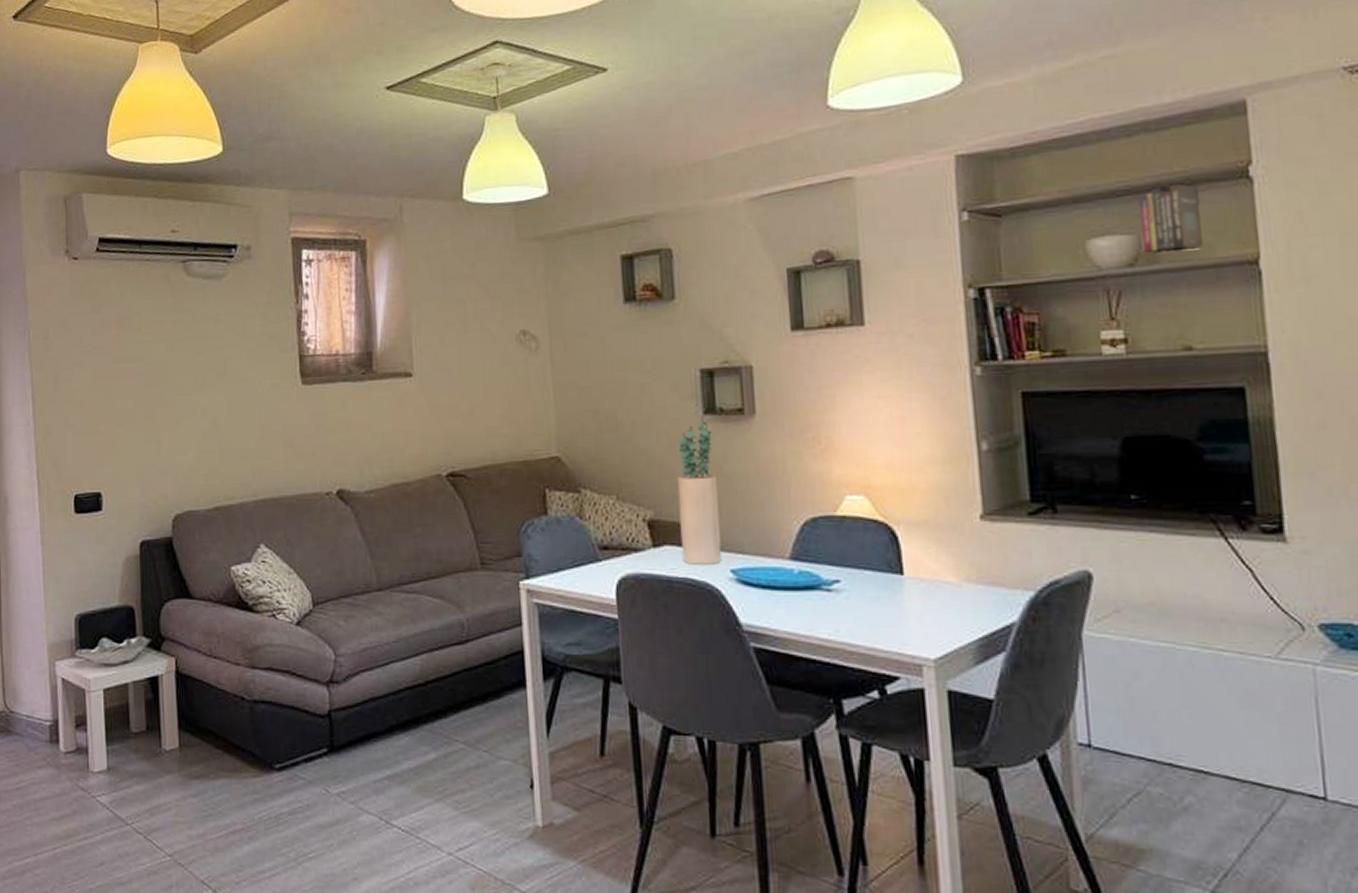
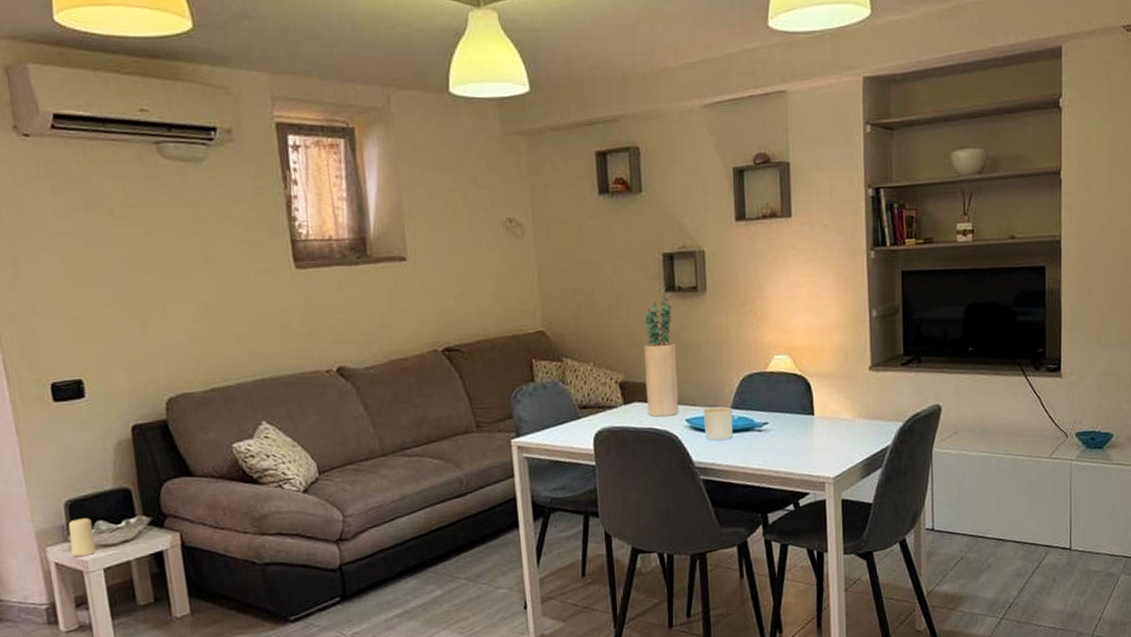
candle: none [76,634,99,675] -> present [68,518,96,557]
mug: none [752,557,794,600] -> present [703,406,734,441]
books: present [1139,183,1203,254] -> none [988,109,1027,164]

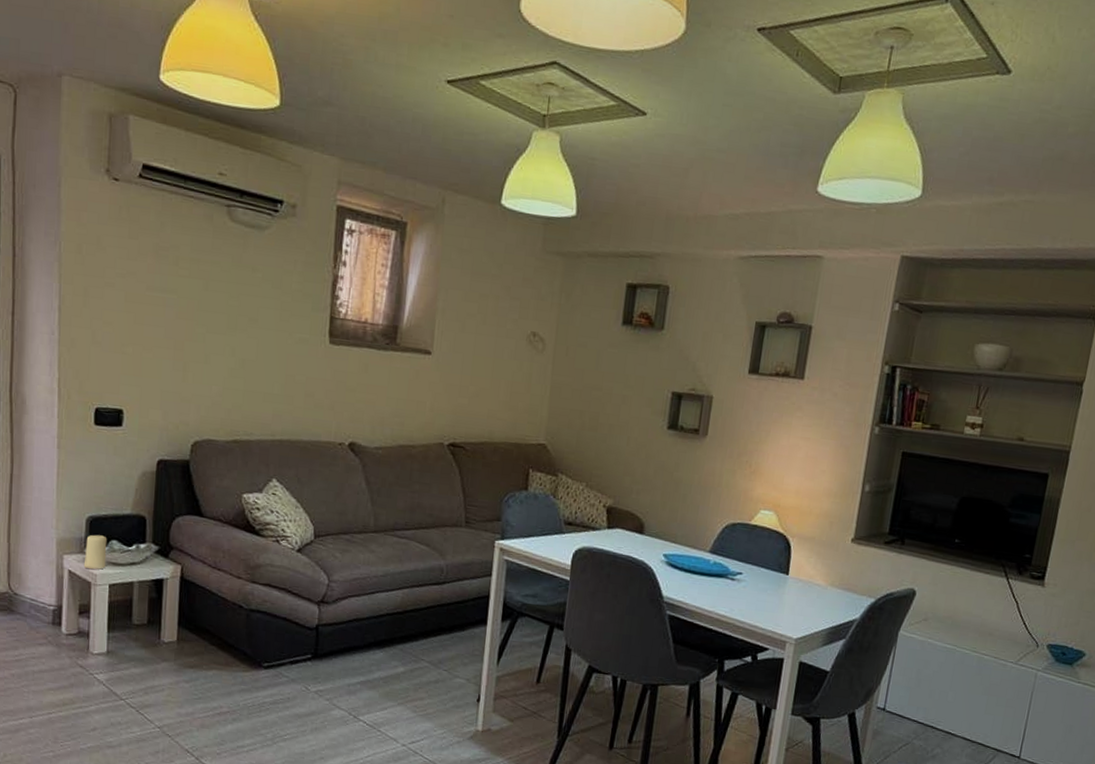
vase: present [643,292,679,418] -> none [628,429,671,549]
mug: present [703,406,734,441] -> none [679,547,711,582]

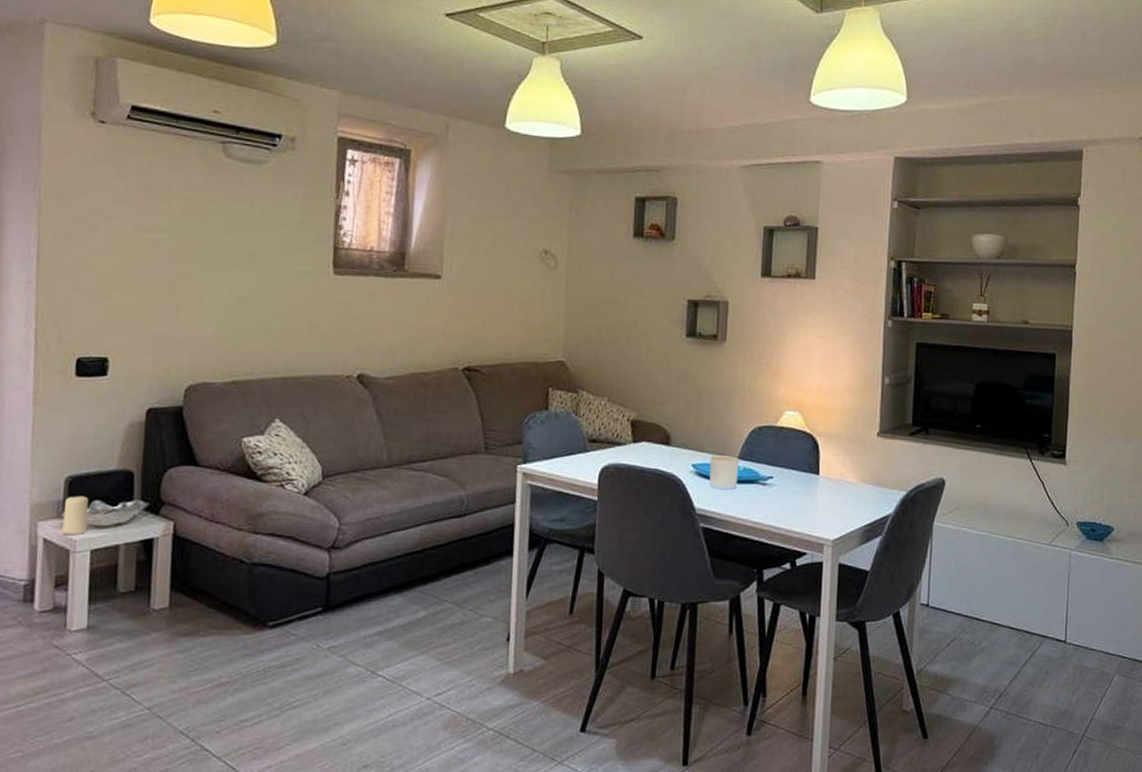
mug: none [679,547,711,582] -> present [709,455,740,490]

